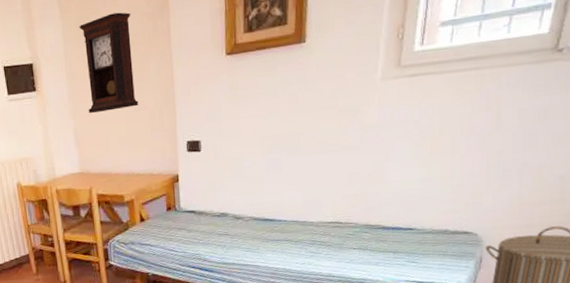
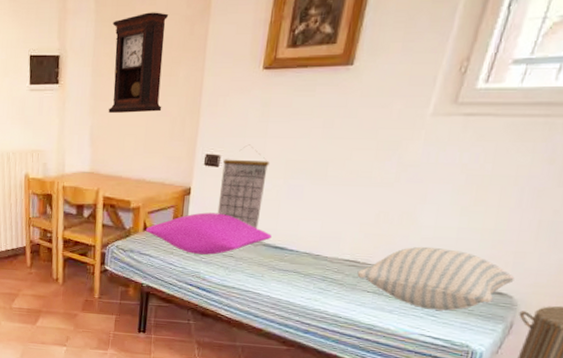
cushion: none [142,195,260,237] -> present [145,212,272,255]
calendar: none [203,127,246,206] -> present [217,144,270,229]
pillow: none [342,199,476,257] -> present [357,246,515,311]

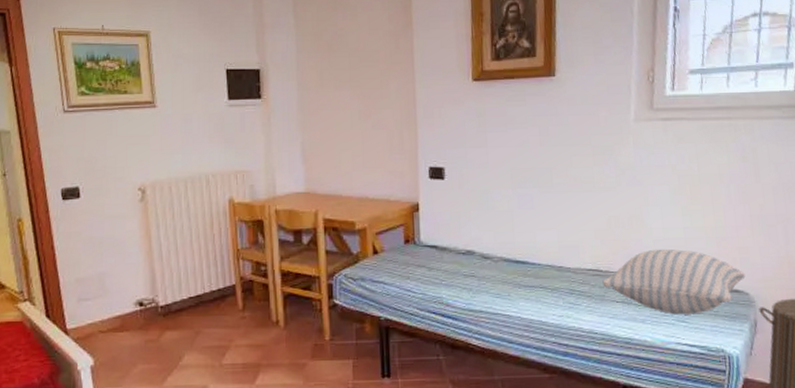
pendulum clock: present [108,12,169,114] -> none [315,27,377,129]
cushion: present [145,212,272,255] -> none [375,229,511,277]
calendar: present [217,144,270,229] -> none [447,155,495,244]

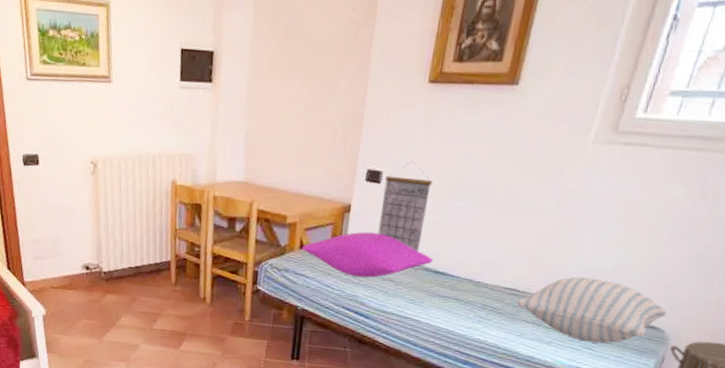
cushion: none [375,229,511,277] -> present [301,231,433,278]
calendar: none [447,155,495,244] -> present [377,161,433,252]

